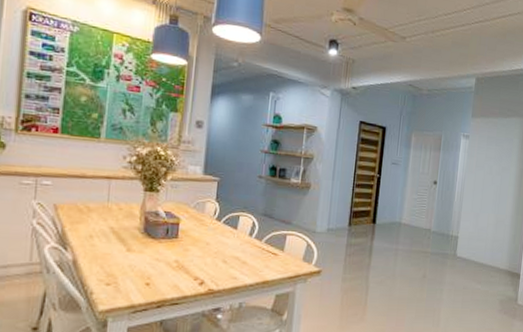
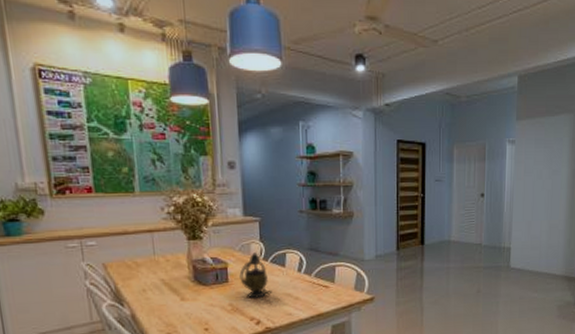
teapot: none [189,211,221,258] -> present [239,252,273,299]

